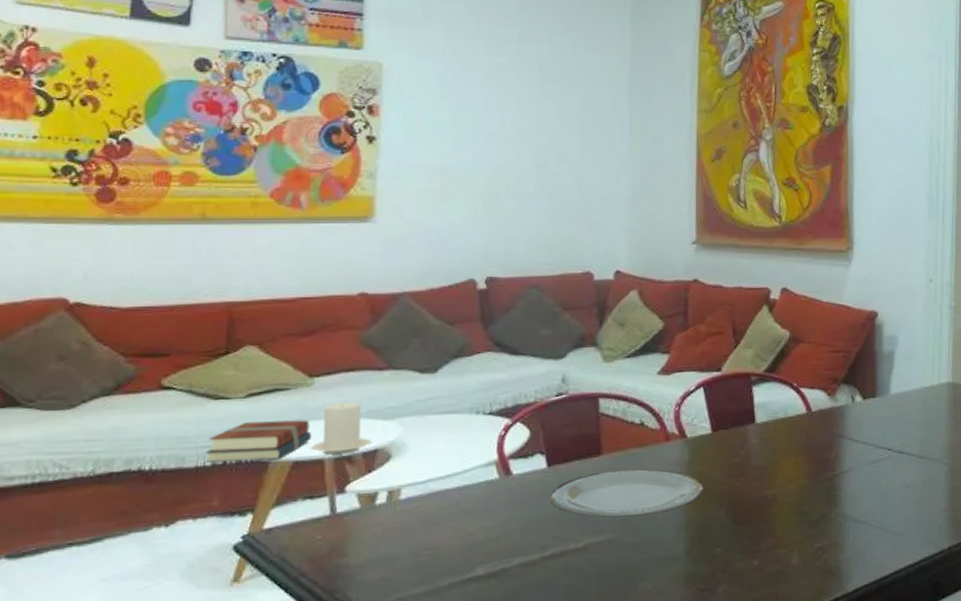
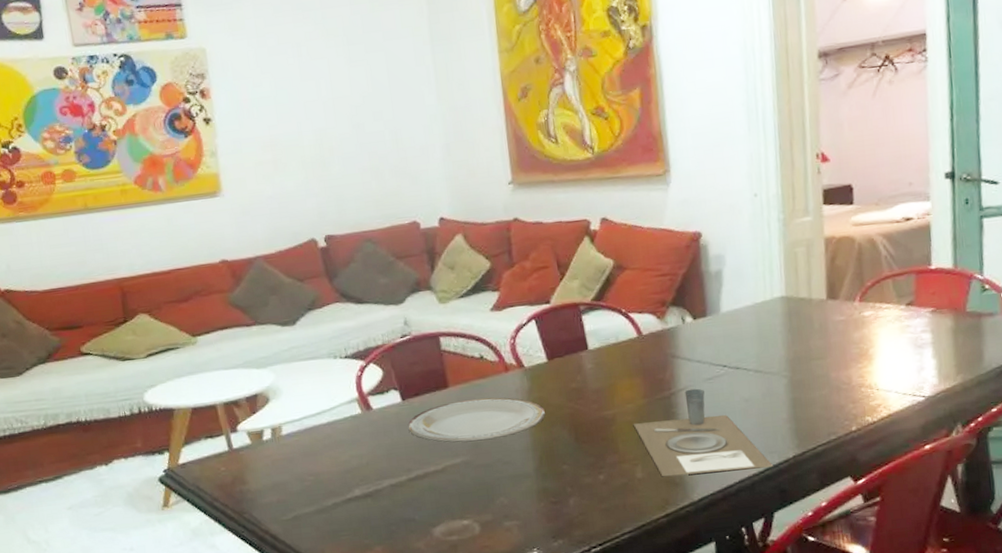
books: present [205,420,312,464] -> none [124,373,204,413]
candle: present [310,402,372,455] -> none [204,355,252,401]
place setting: none [793,471,929,565] -> present [633,388,774,477]

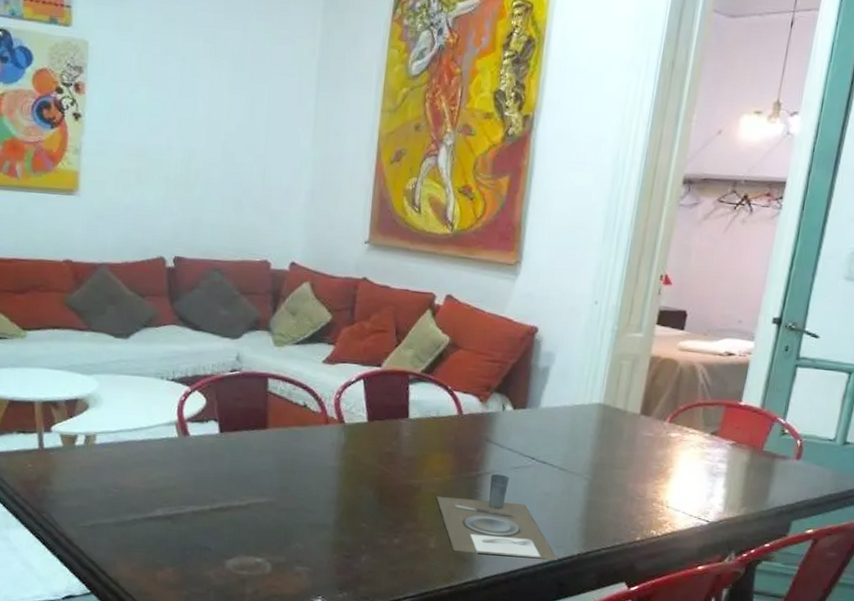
plate: present [408,397,545,443] -> none [220,443,356,487]

